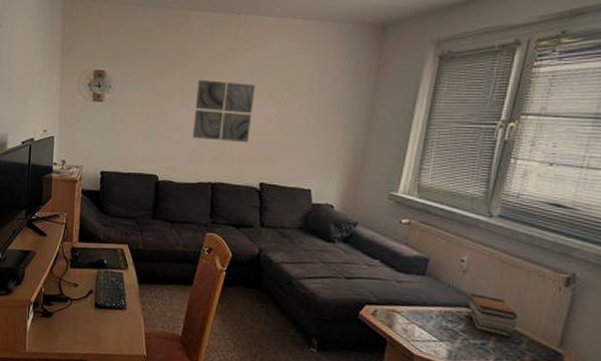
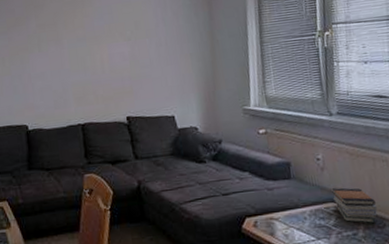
wall art: present [192,79,255,143] -> none [52,26,109,84]

